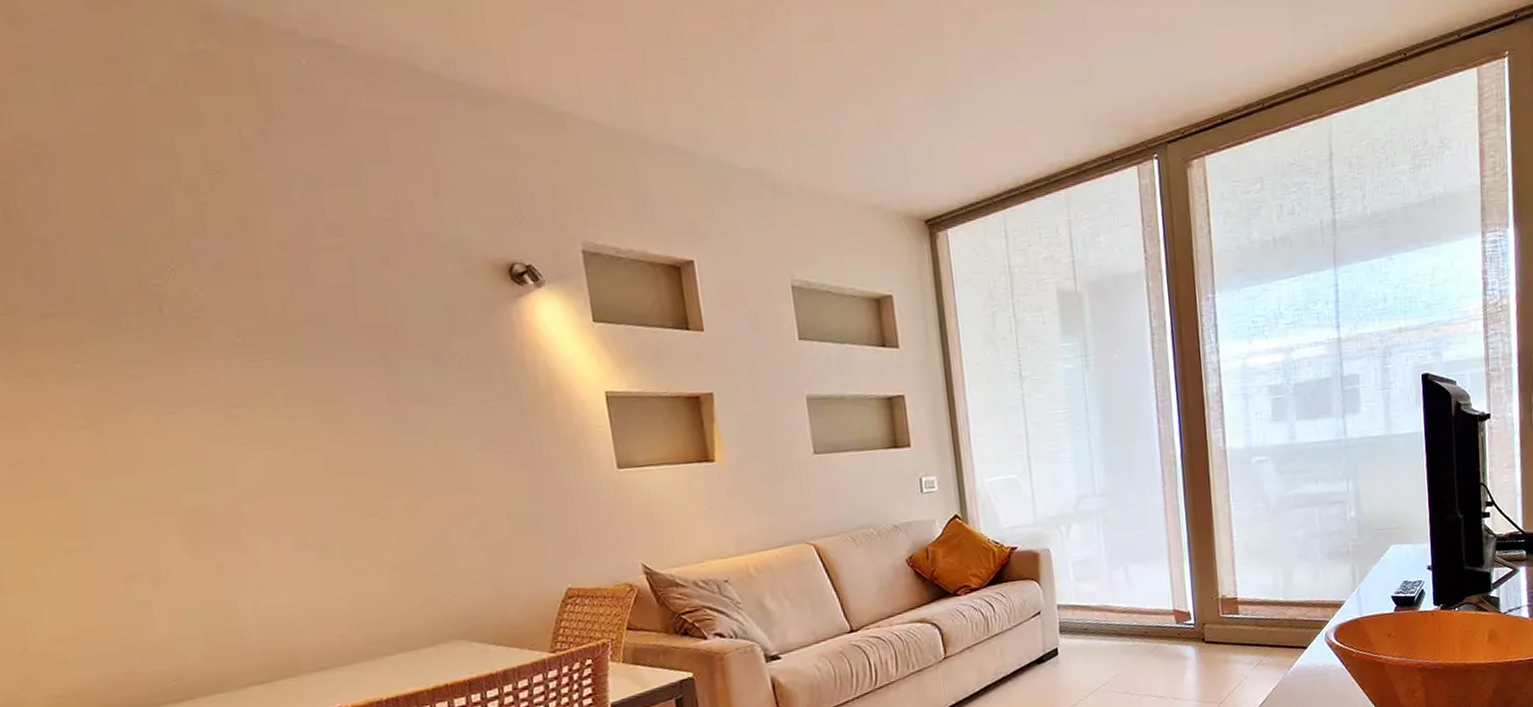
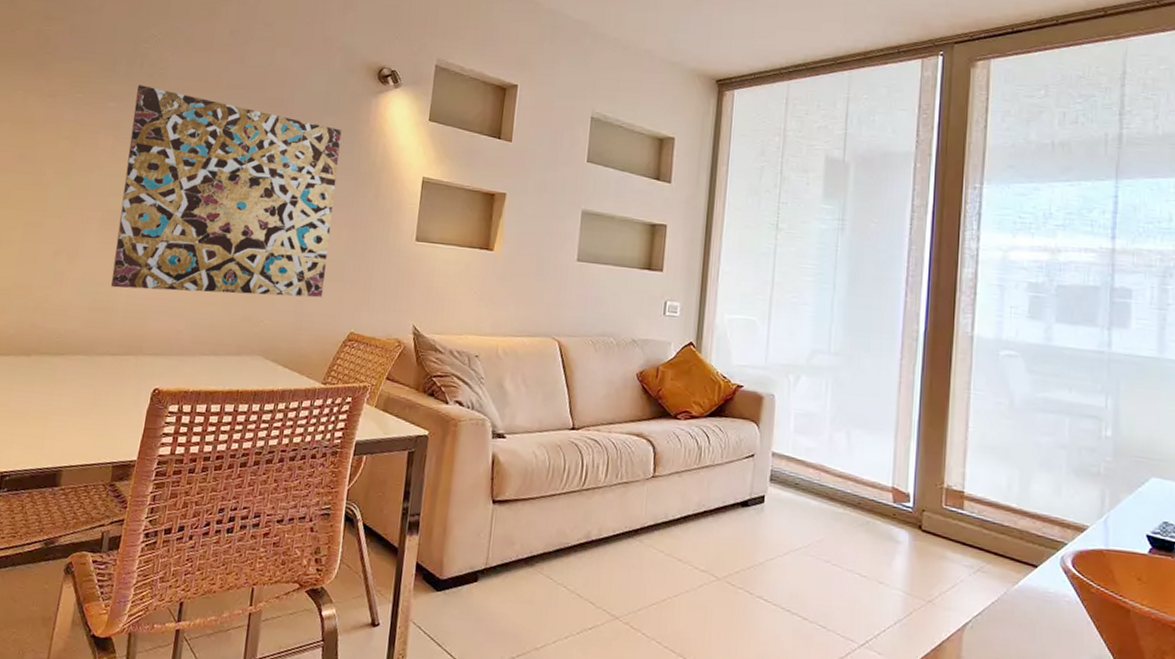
wall art: none [166,337,520,604] -> present [111,85,342,298]

